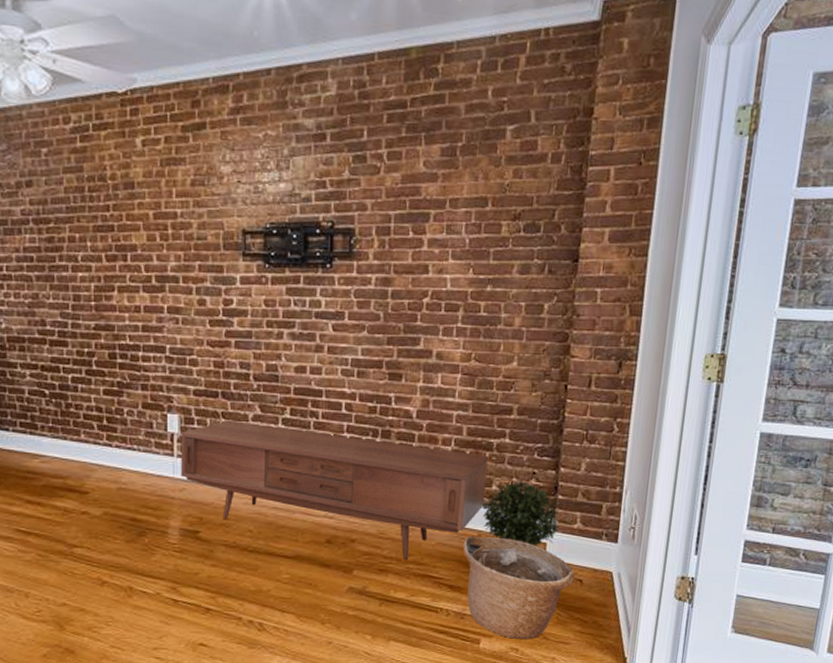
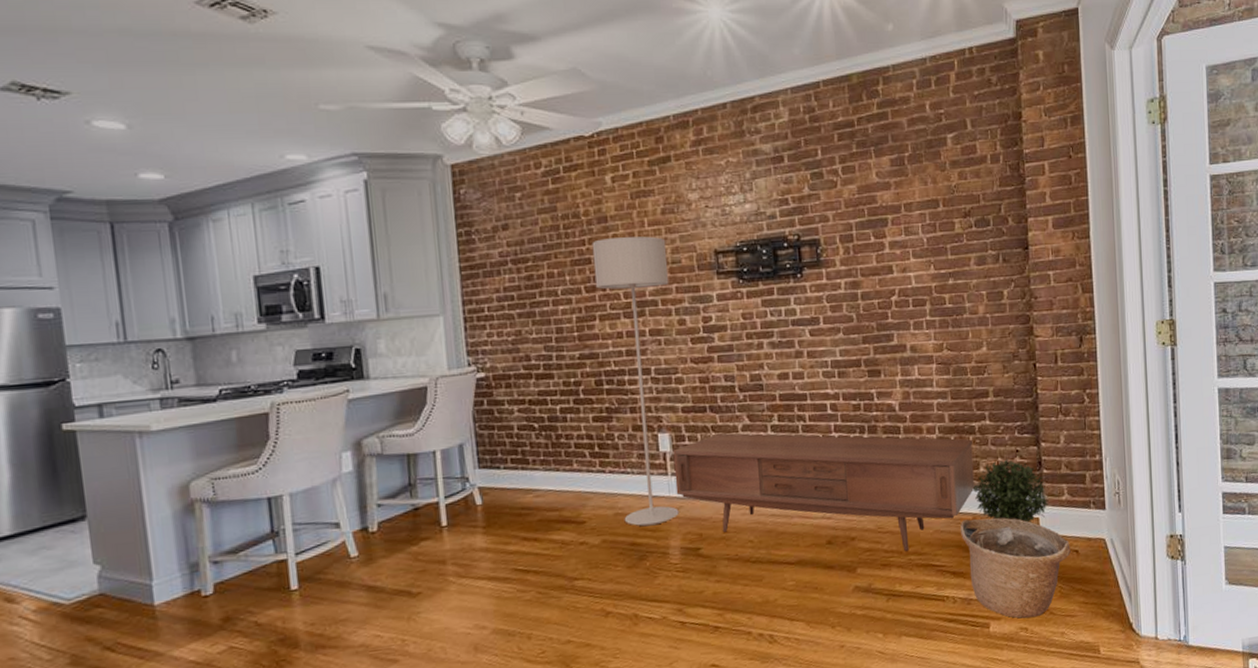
floor lamp: none [116,206,193,504] -> present [592,236,679,527]

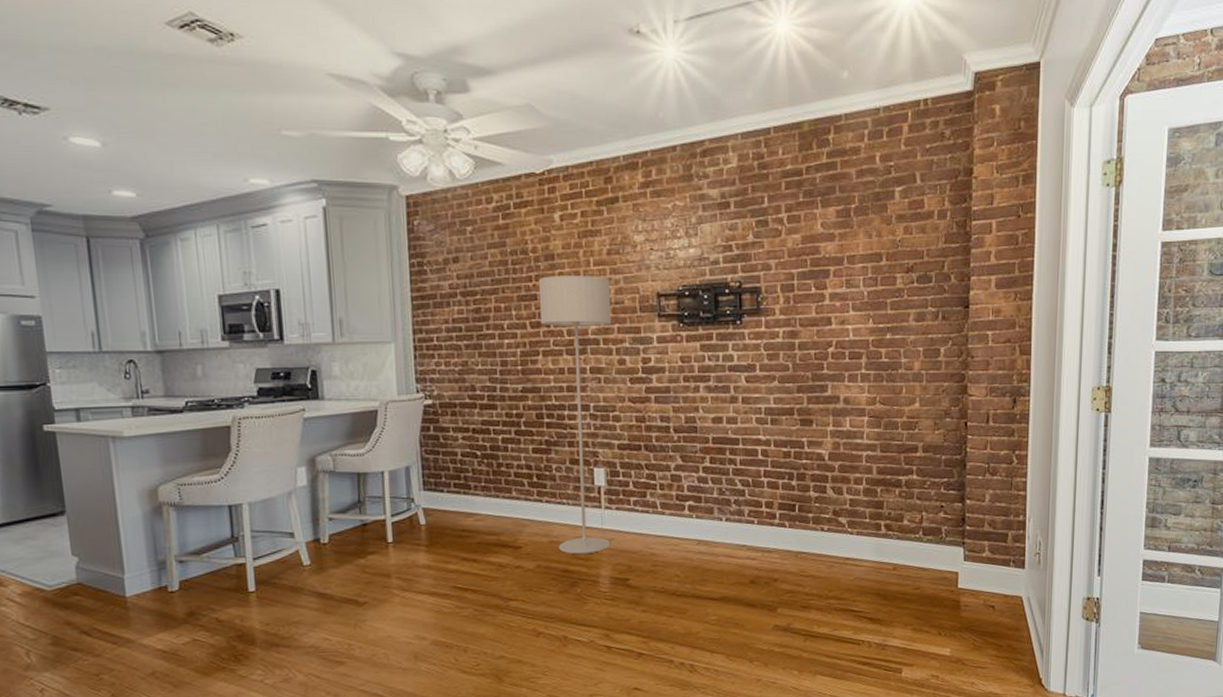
tv stand: present [673,432,975,552] -> none [607,471,899,596]
basket: present [960,517,1071,619] -> none [881,569,987,667]
potted plant: present [972,459,1049,523] -> none [895,513,969,577]

